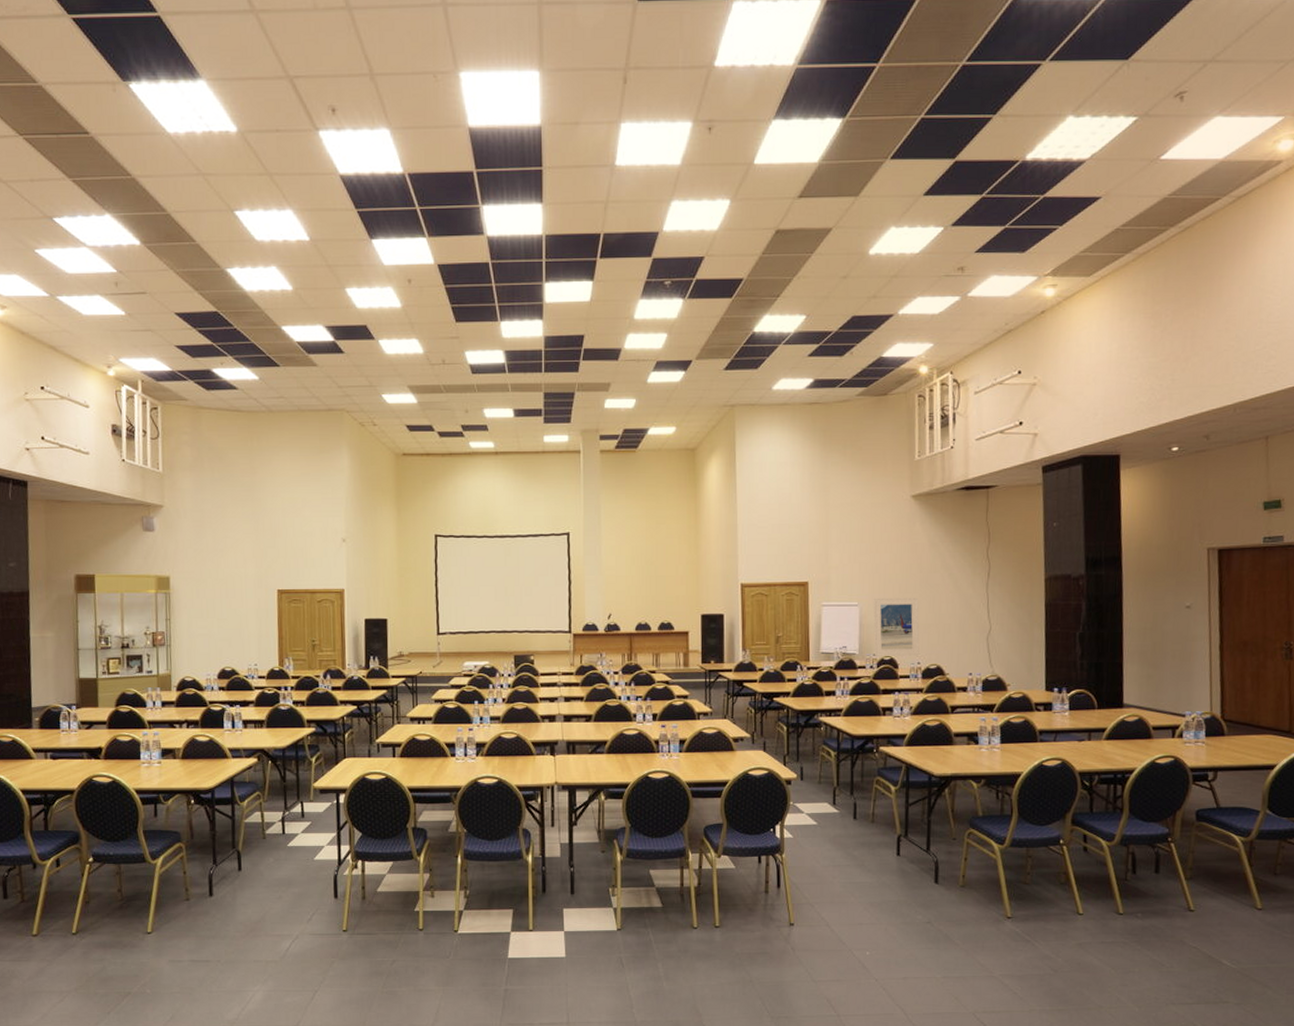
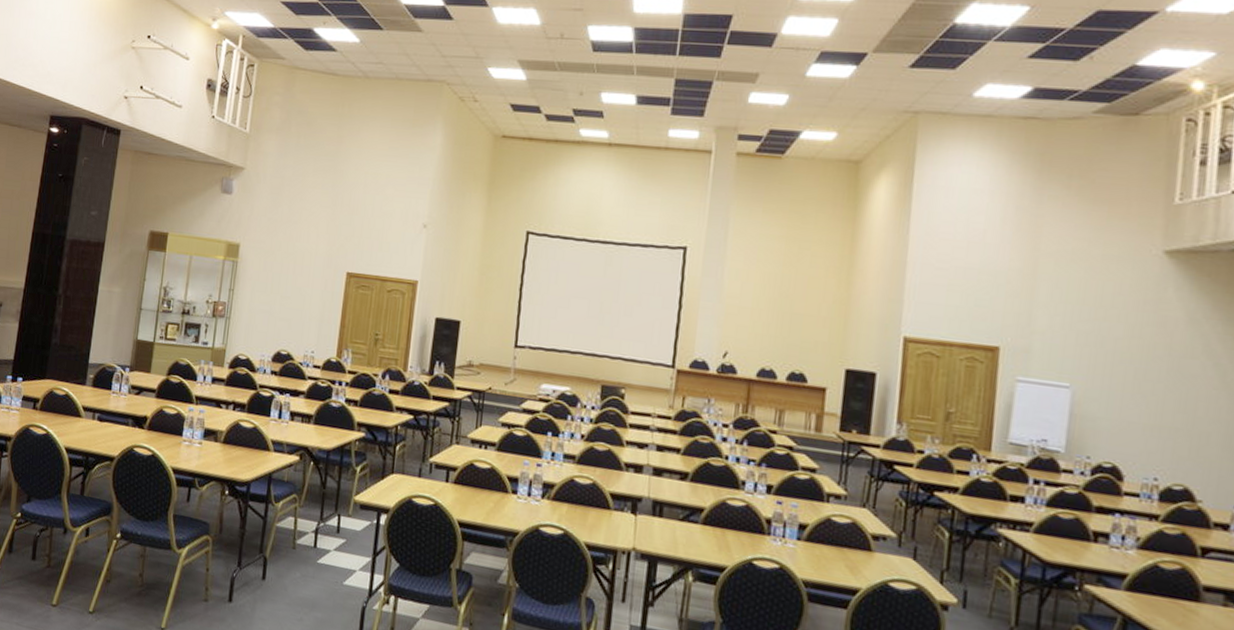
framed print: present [873,597,920,656] -> none [1087,380,1163,469]

